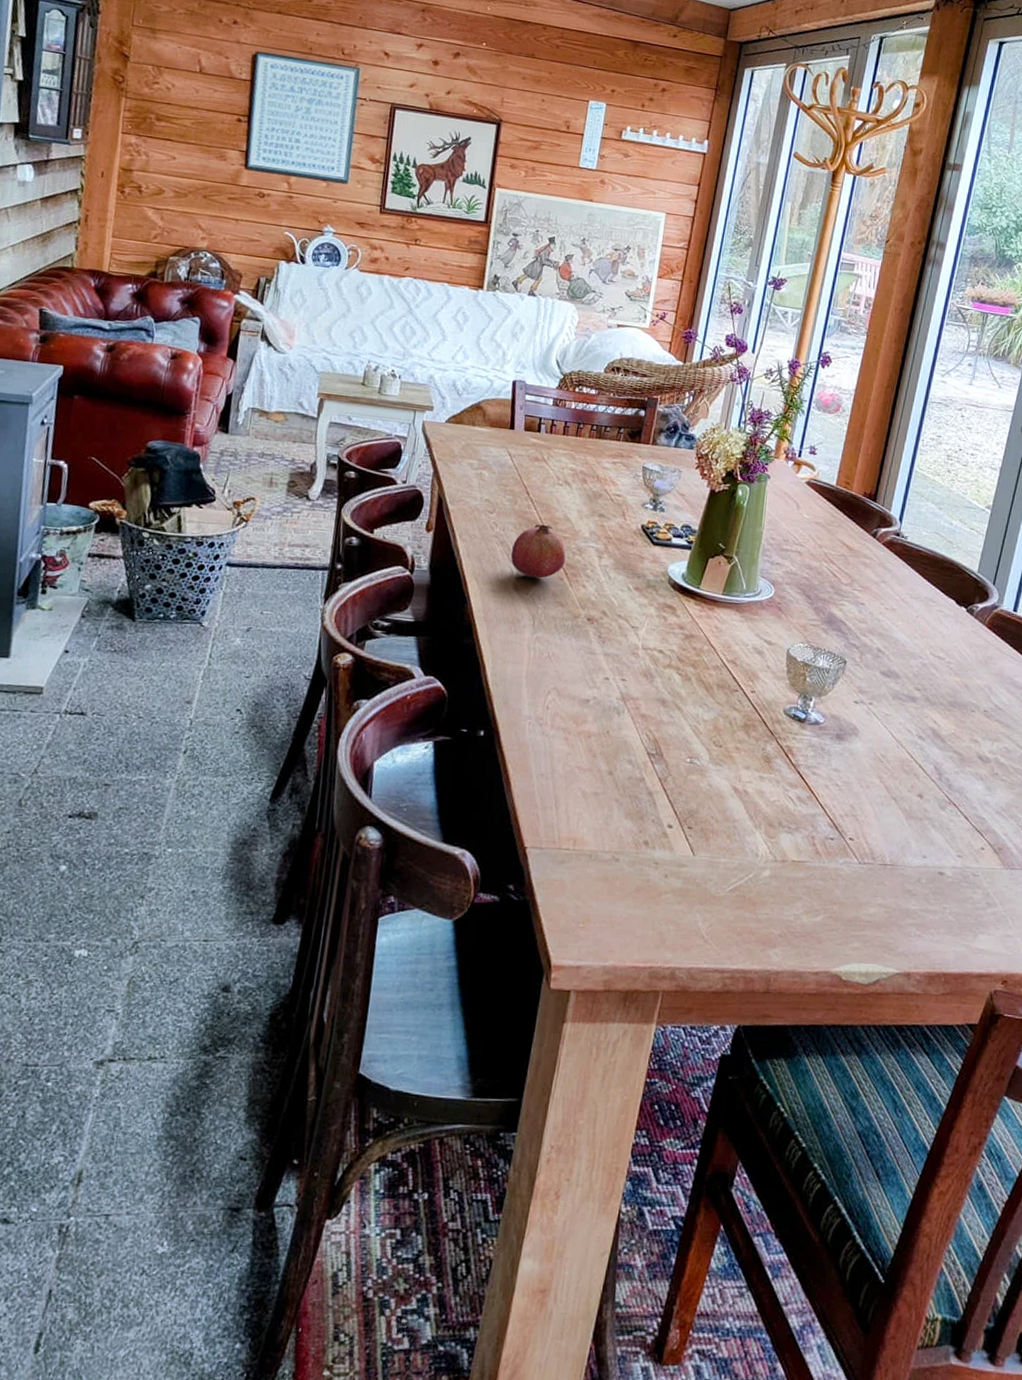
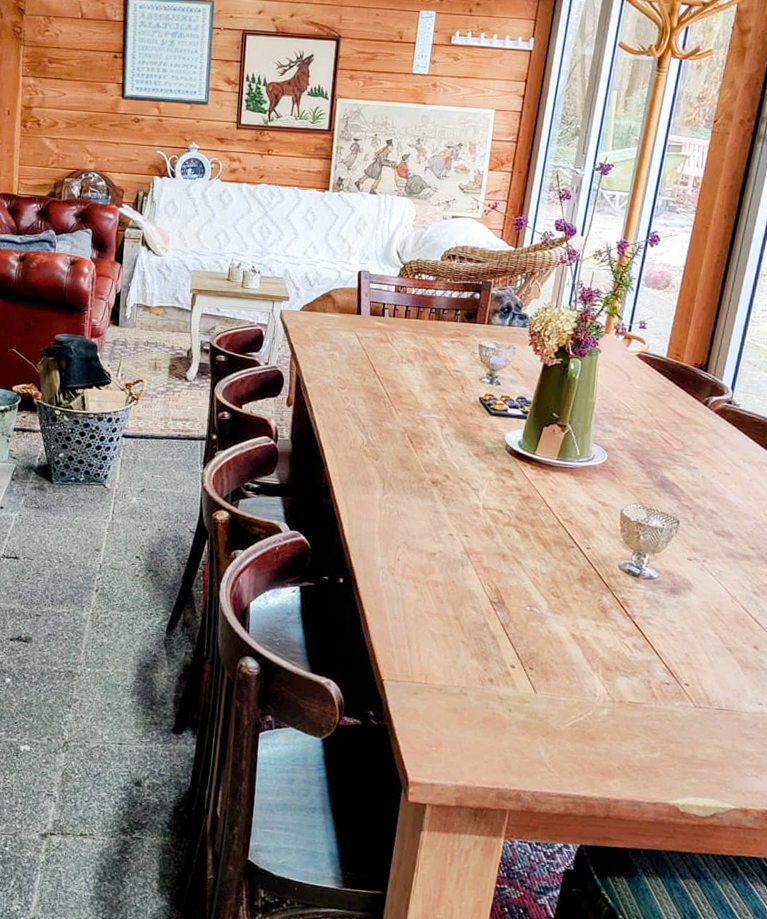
fruit: present [510,523,566,579] -> none [361,397,411,446]

